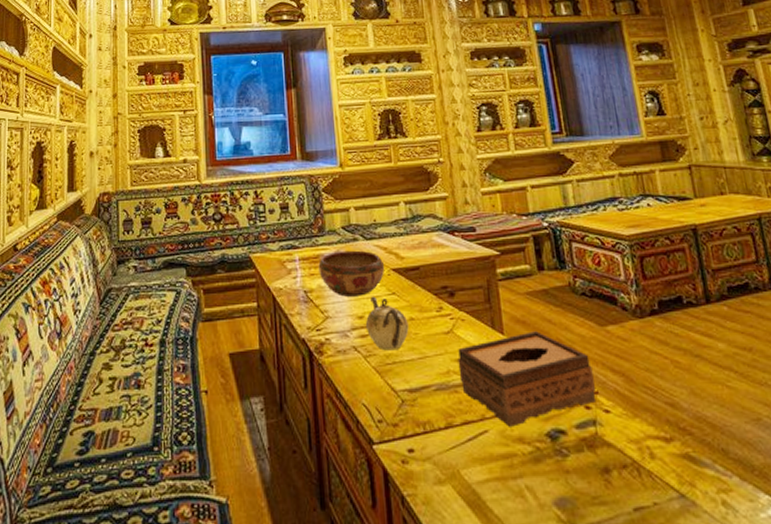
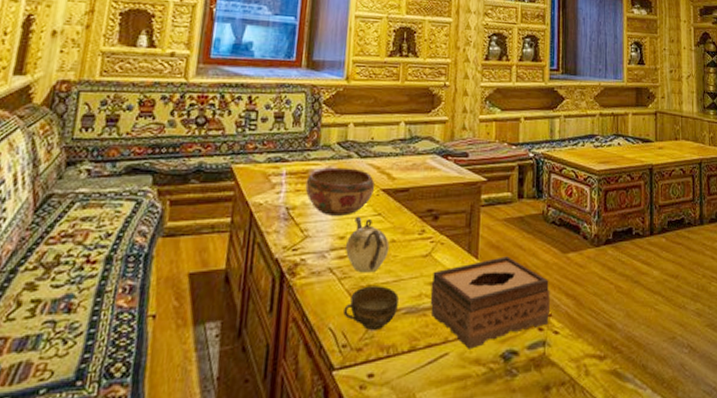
cup: none [374,363,428,406] -> present [343,286,399,330]

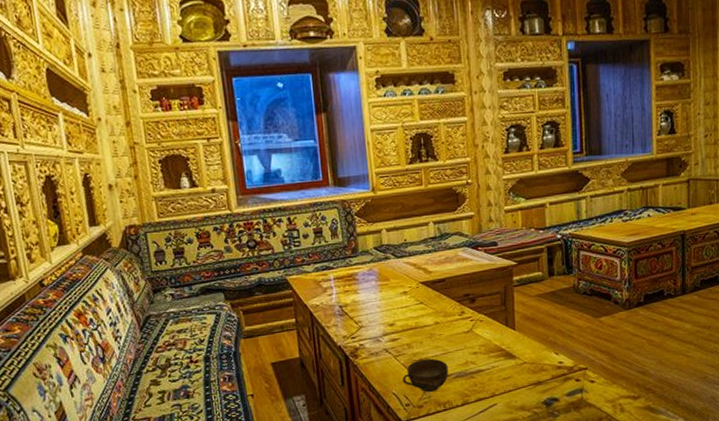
decorative bowl: present [305,167,375,216] -> none [352,267,414,309]
teapot: present [345,216,390,273] -> none [395,306,434,350]
tissue box: present [430,256,550,349] -> none [475,325,585,400]

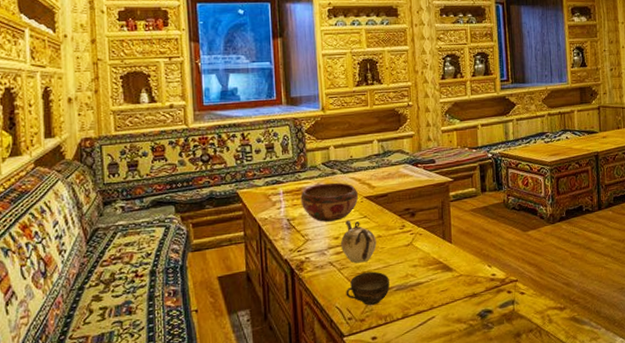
decorative bowl: none [352,267,414,309] -> present [300,182,359,222]
teapot: none [395,306,434,350] -> present [340,220,377,263]

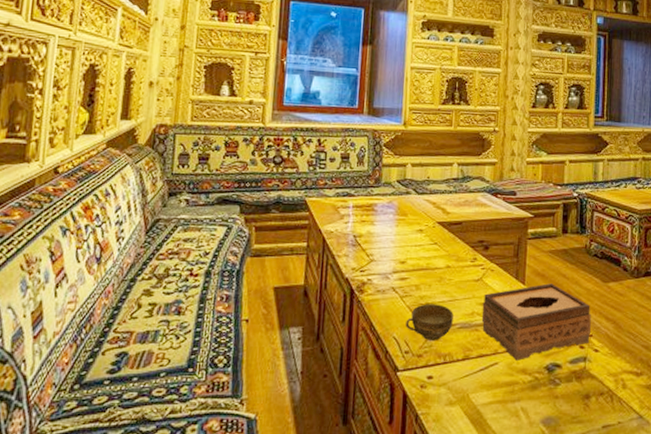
decorative bowl: present [300,182,359,222] -> none [370,202,432,244]
teapot: present [340,220,377,263] -> none [406,244,445,293]
tissue box: none [415,239,516,312] -> present [481,283,591,361]

